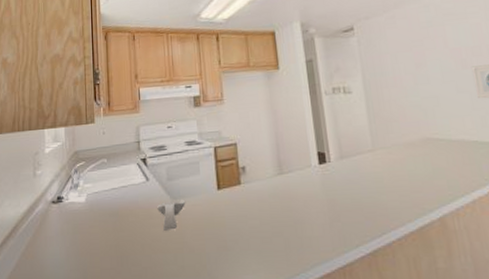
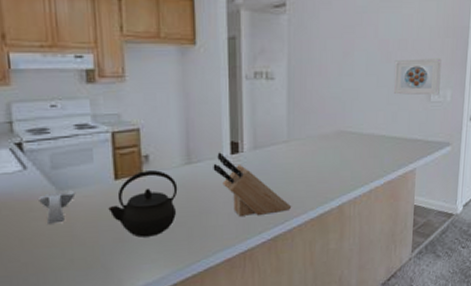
kettle: none [213,181,273,247] -> present [108,170,178,238]
knife block: none [303,163,388,227] -> present [213,152,292,216]

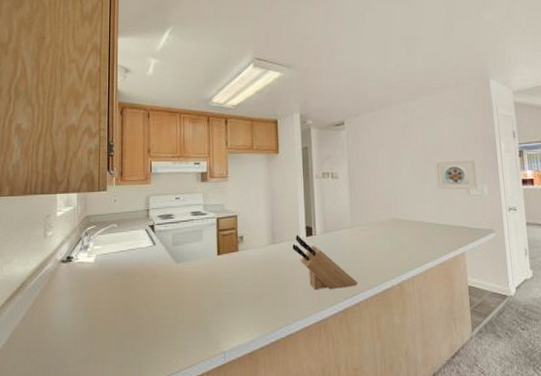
spoon rest: present [37,190,76,224] -> none [161,262,189,289]
kettle: present [108,170,178,238] -> none [212,248,265,304]

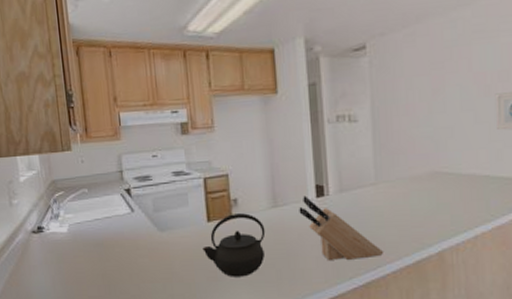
kettle: none [212,248,265,304] -> present [202,213,266,277]

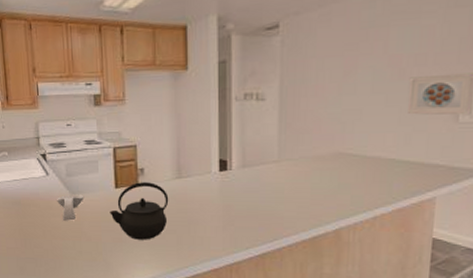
spoon rest: none [142,231,174,261] -> present [56,194,84,221]
knife block: present [299,196,384,260] -> none [202,169,282,231]

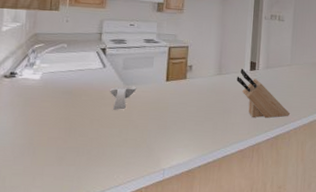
kettle: present [110,182,169,240] -> none [158,77,210,127]
knife block: none [202,169,282,231] -> present [236,68,291,118]

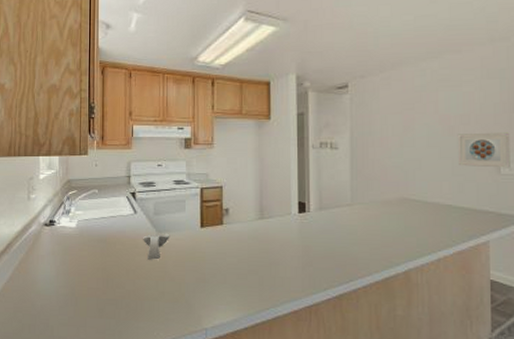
knife block: present [236,68,291,118] -> none [282,210,357,272]

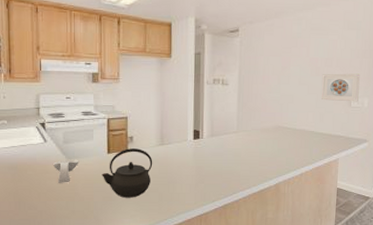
kettle: none [194,222,252,281] -> present [102,148,153,198]

